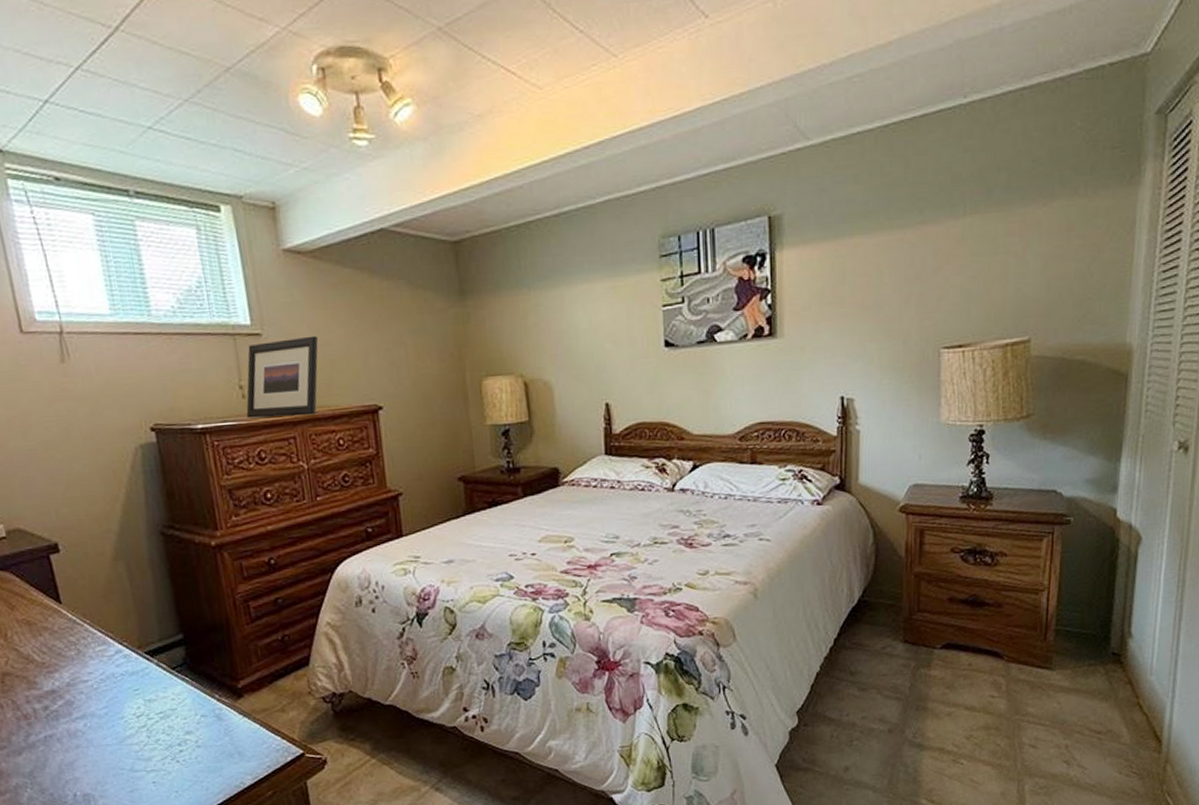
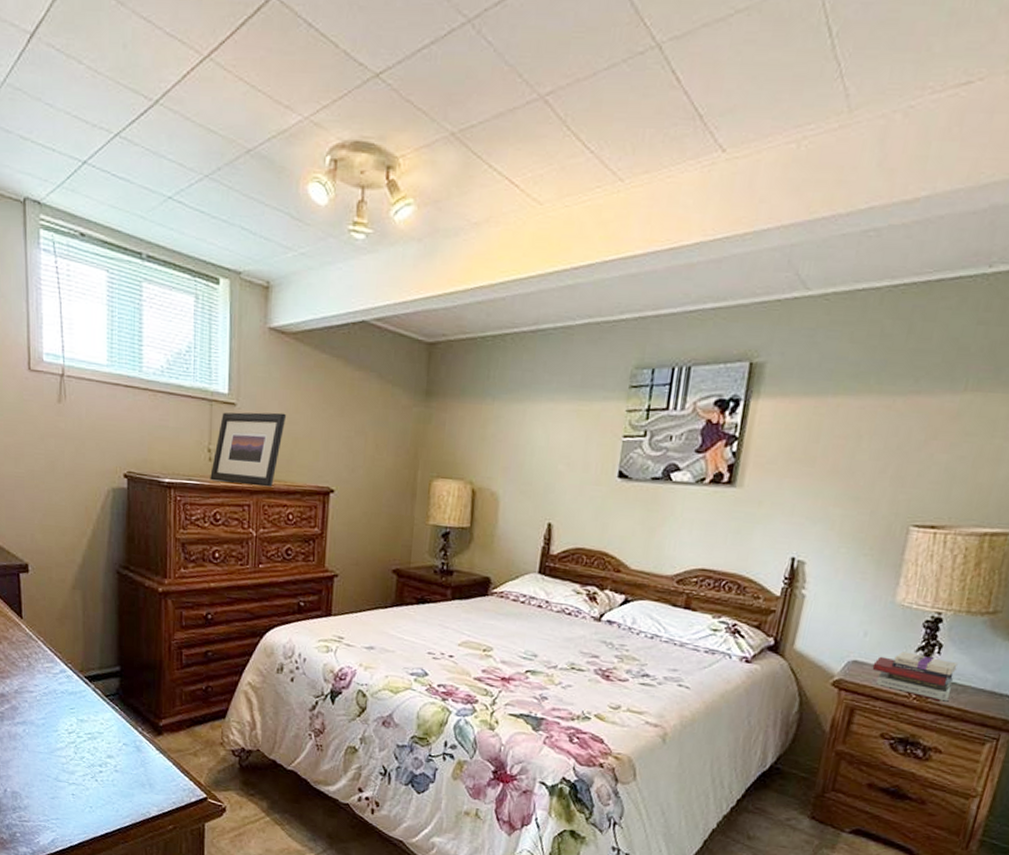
books: none [932,467,1006,509] -> present [872,651,958,703]

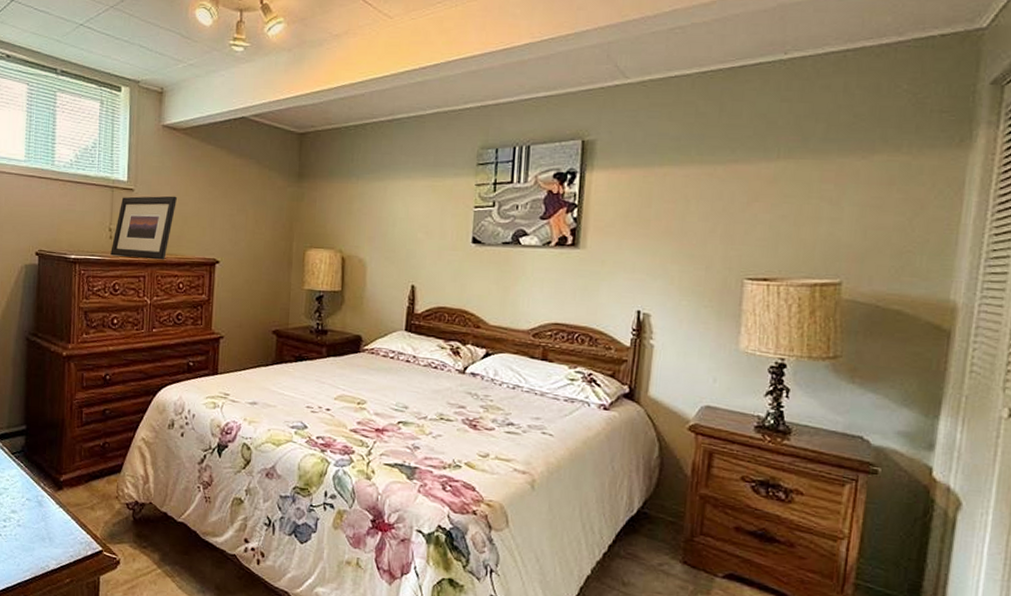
books: present [872,651,958,703] -> none [725,396,807,445]

